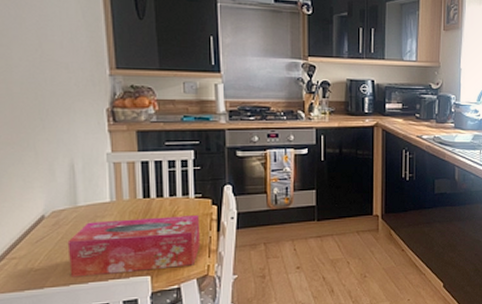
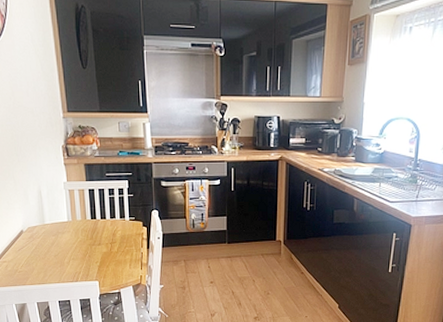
tissue box: present [67,216,201,278] -> none [39,235,135,279]

